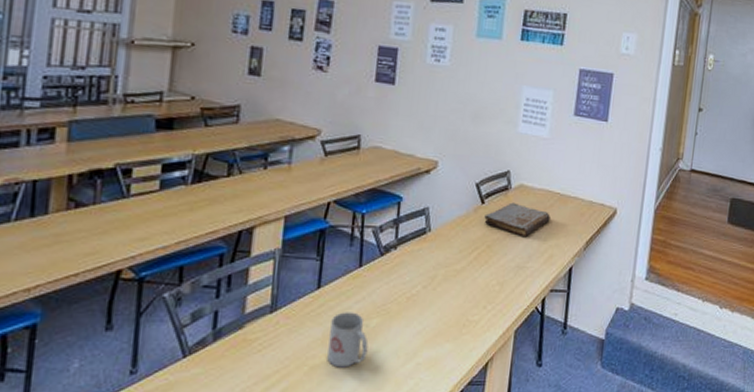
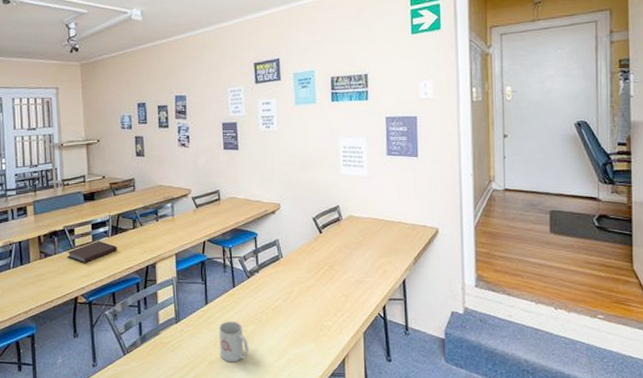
notebook: none [112,188,198,222] -> present [66,240,117,264]
book: present [484,202,551,238] -> none [324,230,379,258]

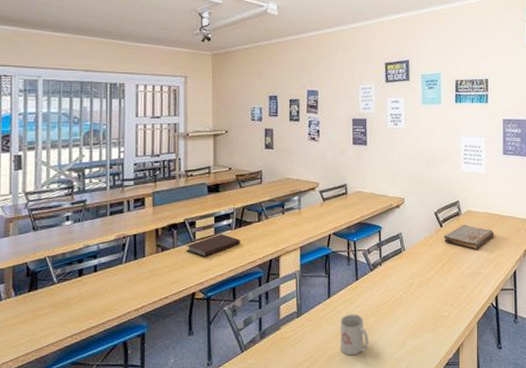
book: none [324,230,379,258] -> present [444,224,494,250]

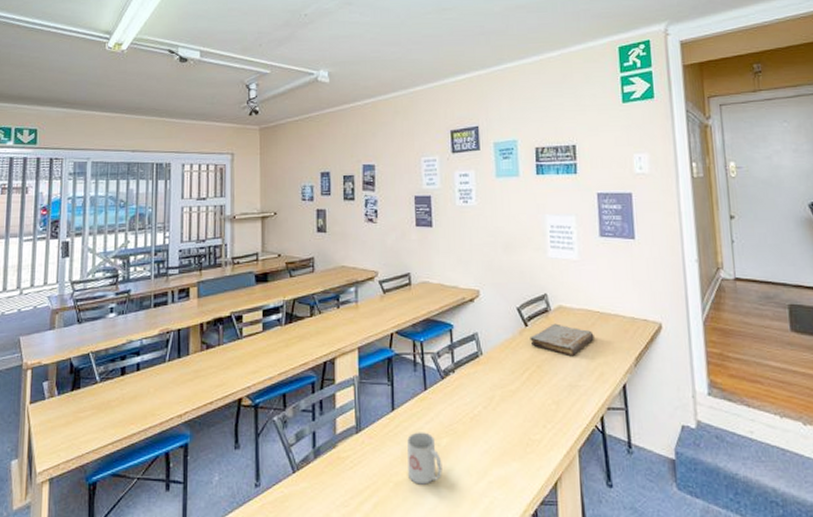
notebook: present [185,233,240,258] -> none [231,329,291,358]

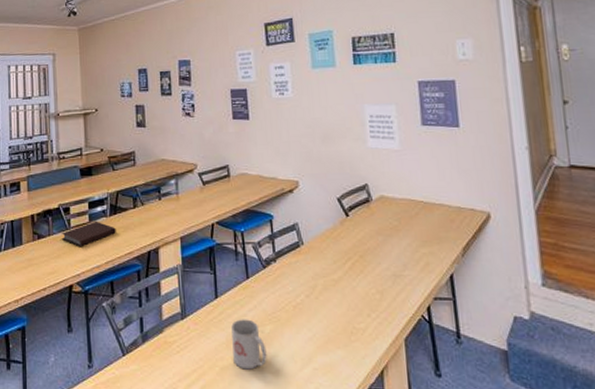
notebook: none [231,329,291,358] -> present [61,220,116,247]
book: present [530,323,594,357] -> none [351,213,418,247]

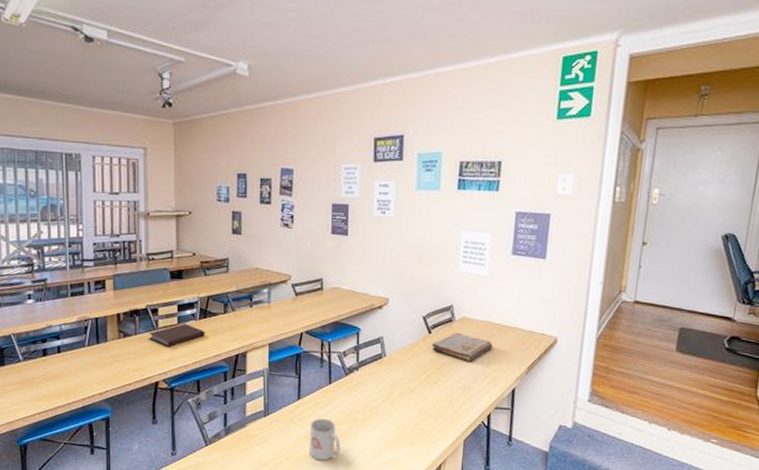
book: none [351,213,418,247] -> present [432,332,493,363]

